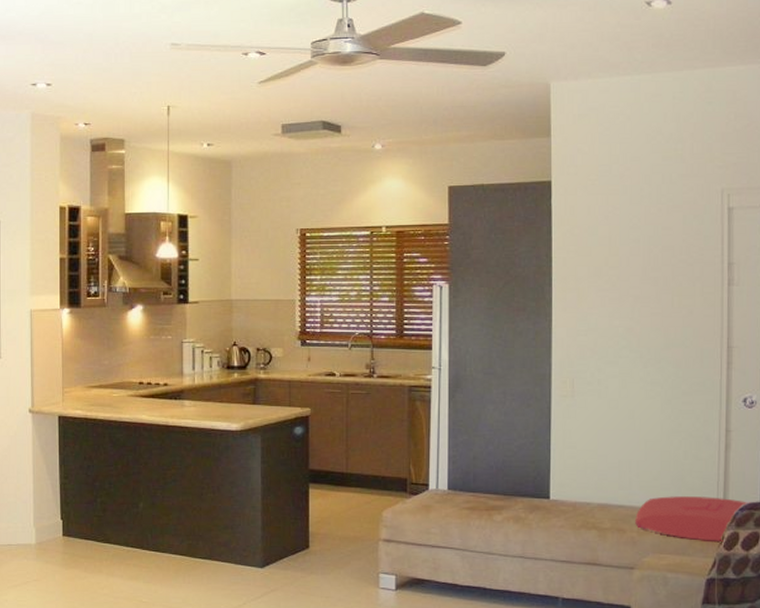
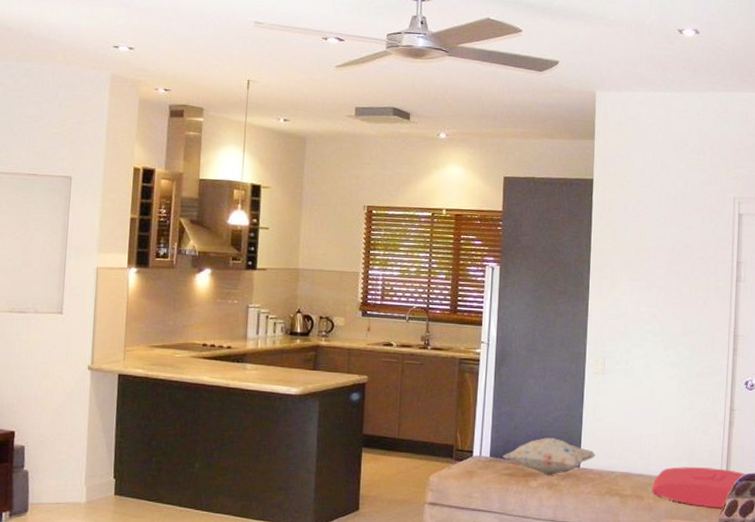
decorative pillow: none [461,468,567,508] -> present [502,438,596,475]

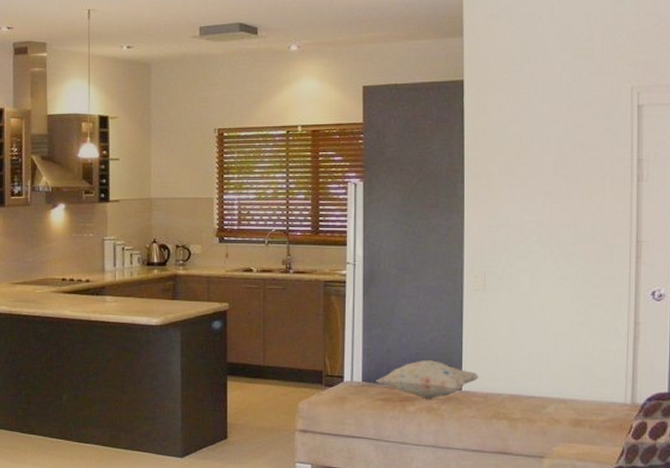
cushion: present [652,467,748,508] -> none [545,387,658,431]

